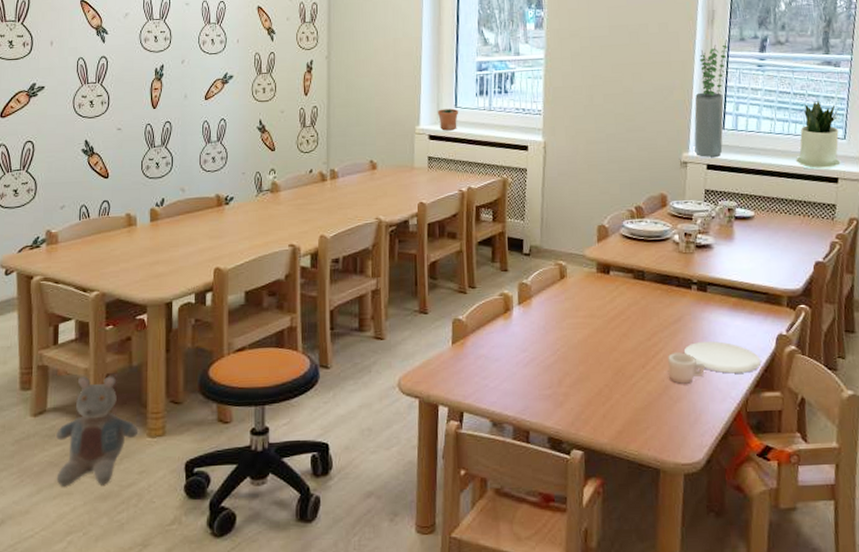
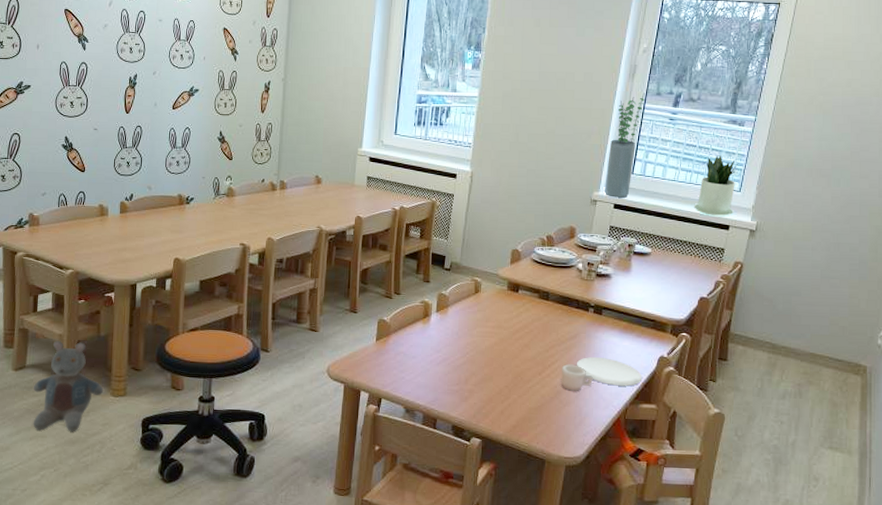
planter: present [437,108,459,131] -> none [378,135,398,155]

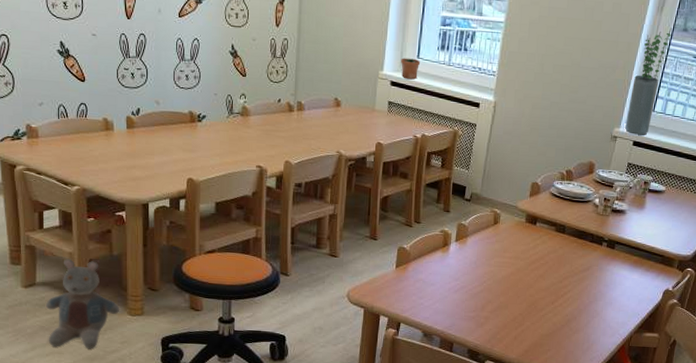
planter: none [378,135,398,155] -> present [400,58,421,80]
cup: present [560,364,593,391] -> none [572,295,602,320]
plate: present [576,357,643,387] -> none [587,288,648,317]

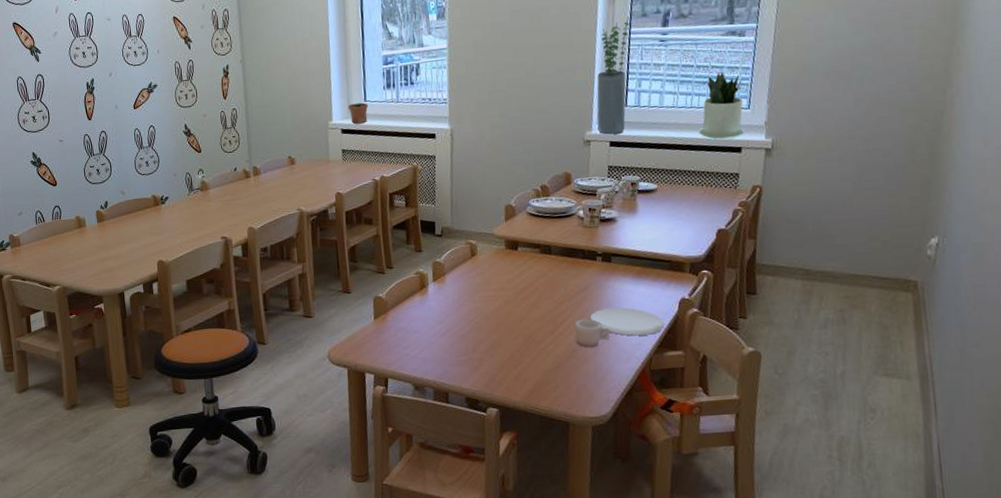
stuffed animal: present [45,259,120,348] -> none [38,357,108,449]
cup: none [572,295,602,320] -> present [575,319,610,347]
plate: none [587,288,648,317] -> present [590,307,665,336]

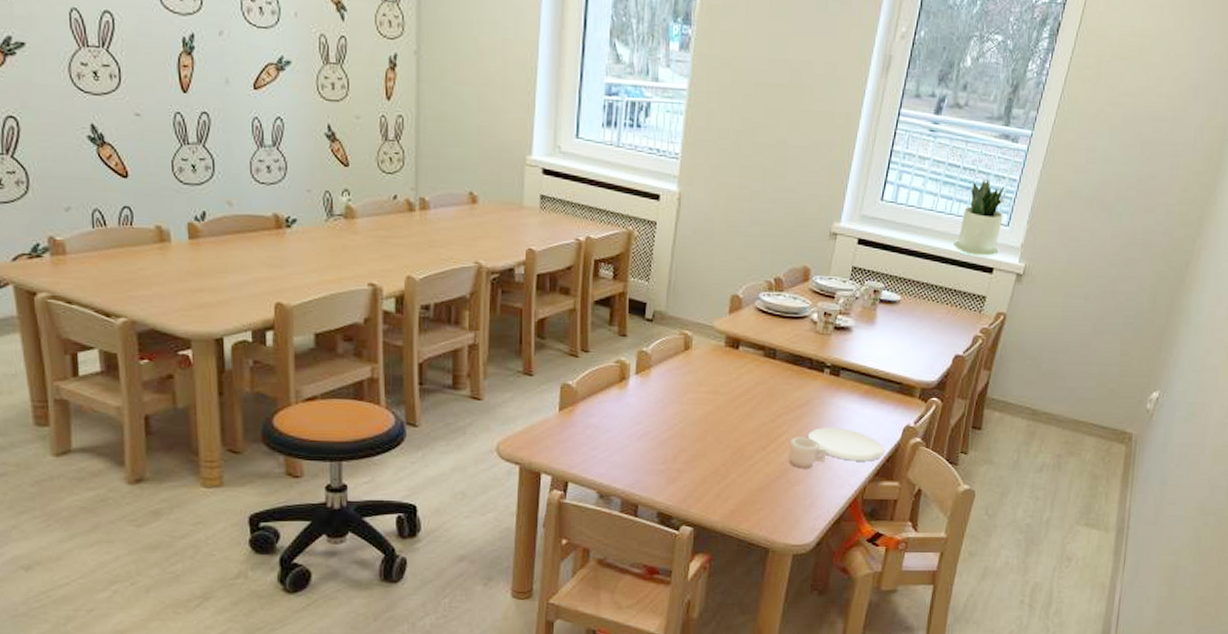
planter: present [347,102,369,125] -> none [554,138,581,166]
vase: present [596,16,630,135] -> none [847,93,901,231]

